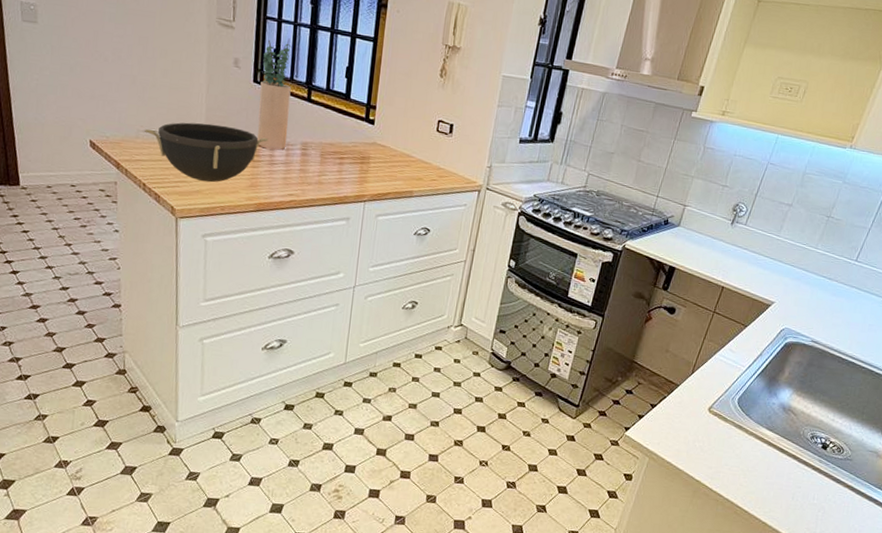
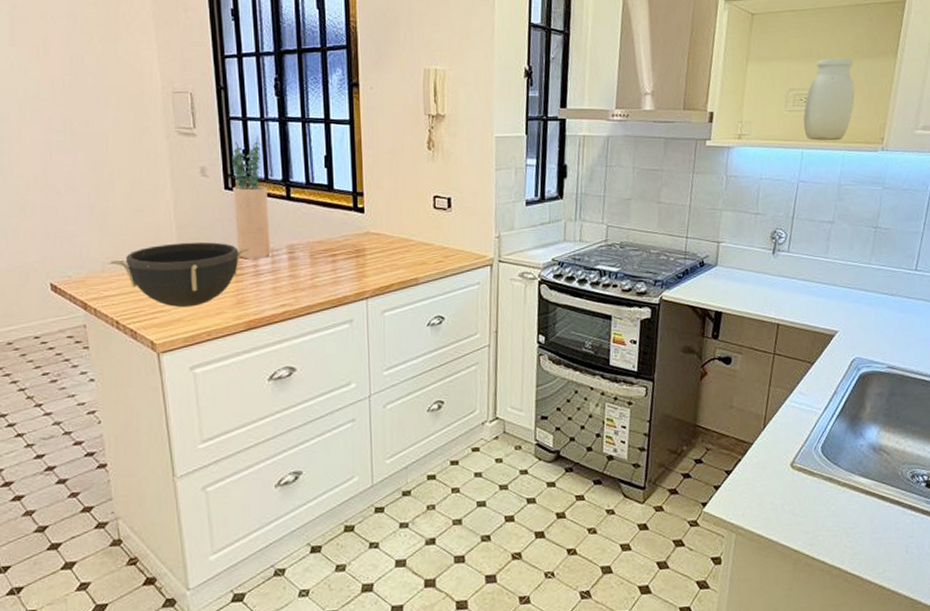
jar: none [783,54,843,133] -> present [803,57,855,141]

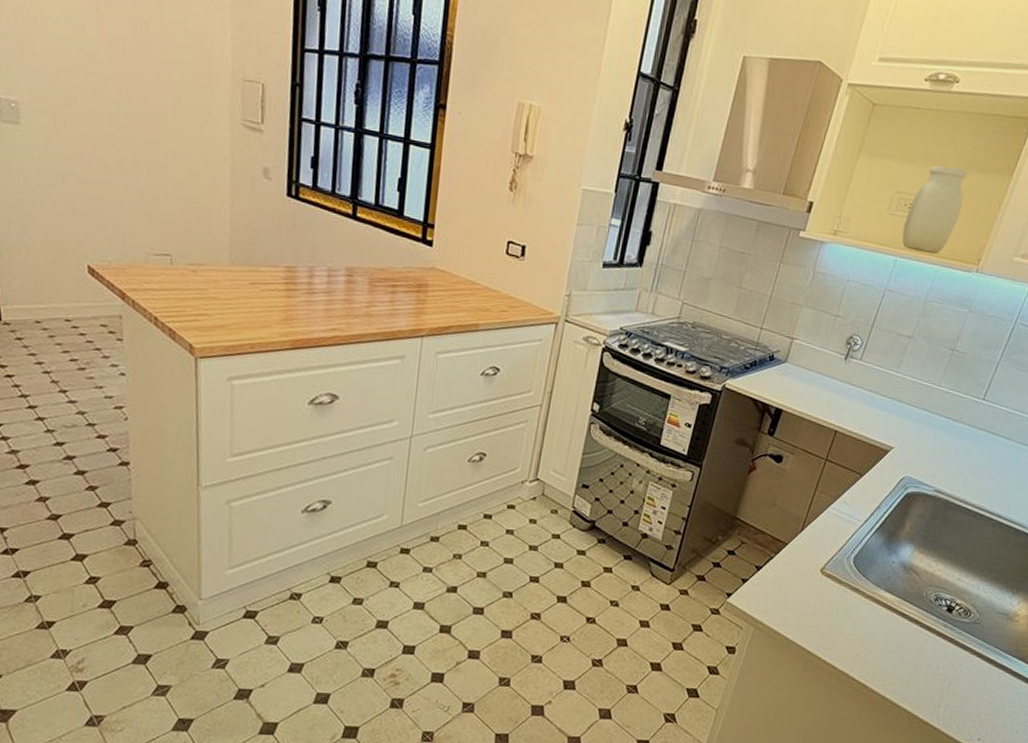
bowl: present [111,241,250,308] -> none [155,244,306,316]
vase: present [232,136,271,260] -> none [292,144,333,277]

